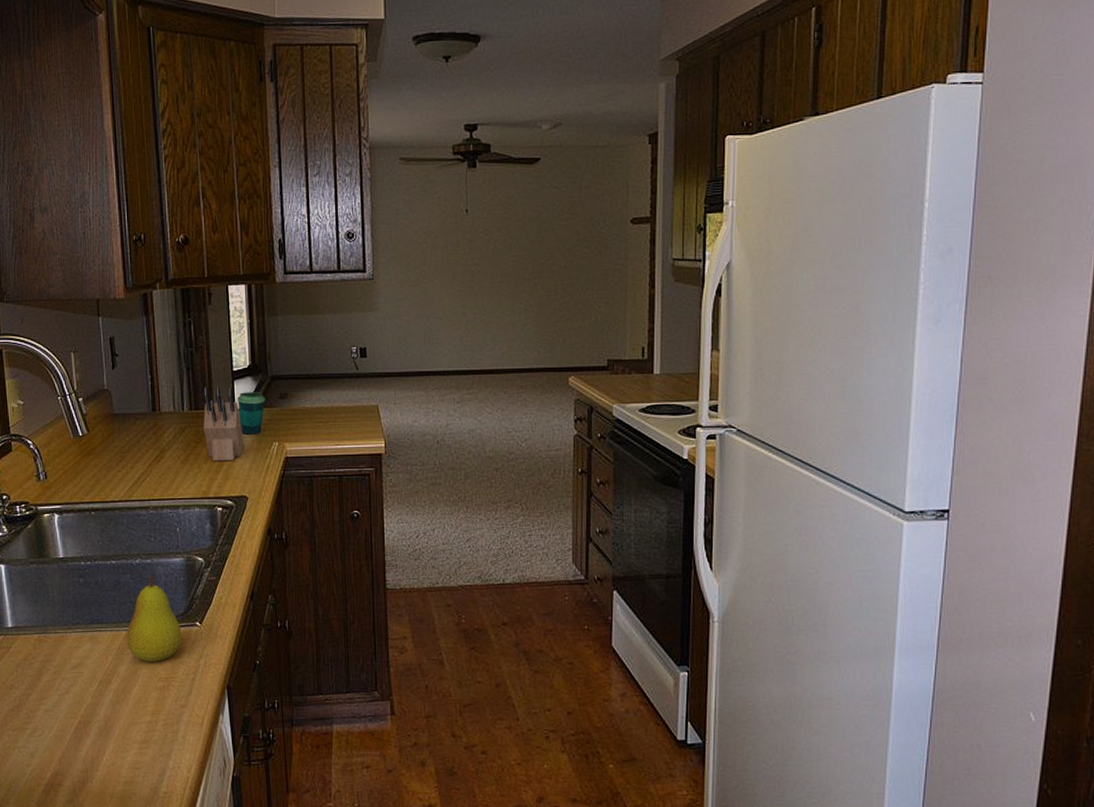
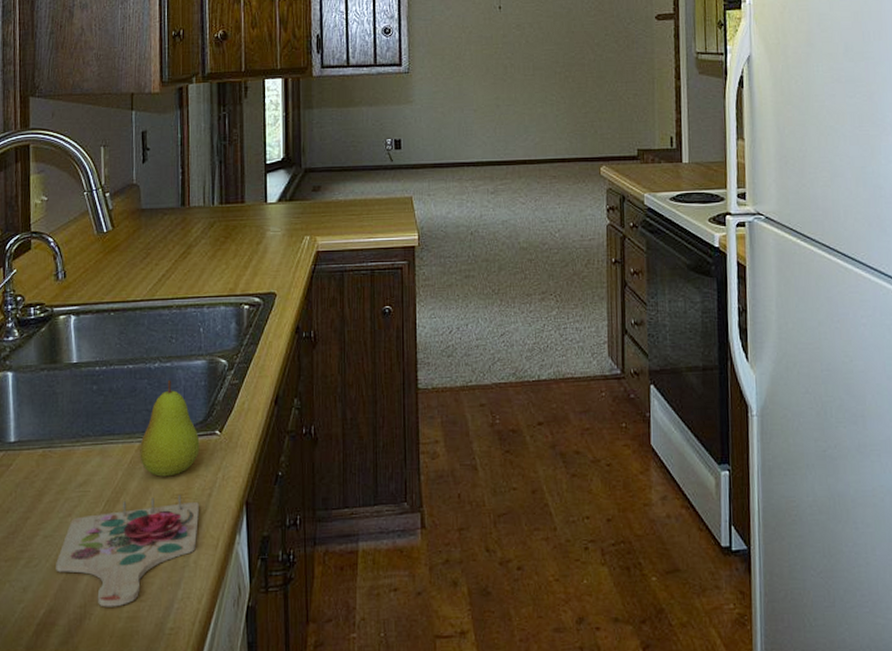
cutting board: none [58,678,185,773] -> present [56,494,199,607]
knife block: present [203,387,245,461] -> none [234,180,276,257]
cup: present [237,392,266,434] -> none [269,185,299,228]

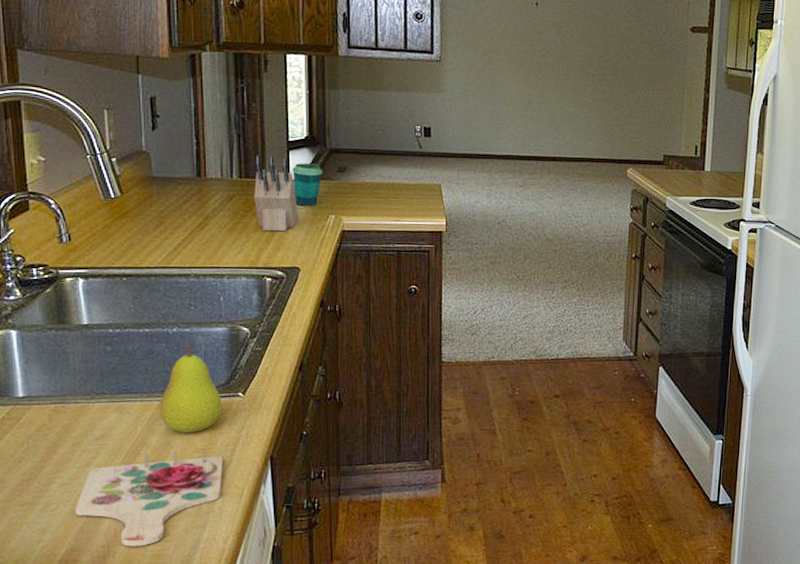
knife block: none [234,180,276,257] -> present [254,155,299,232]
cup: none [269,185,299,228] -> present [292,163,323,206]

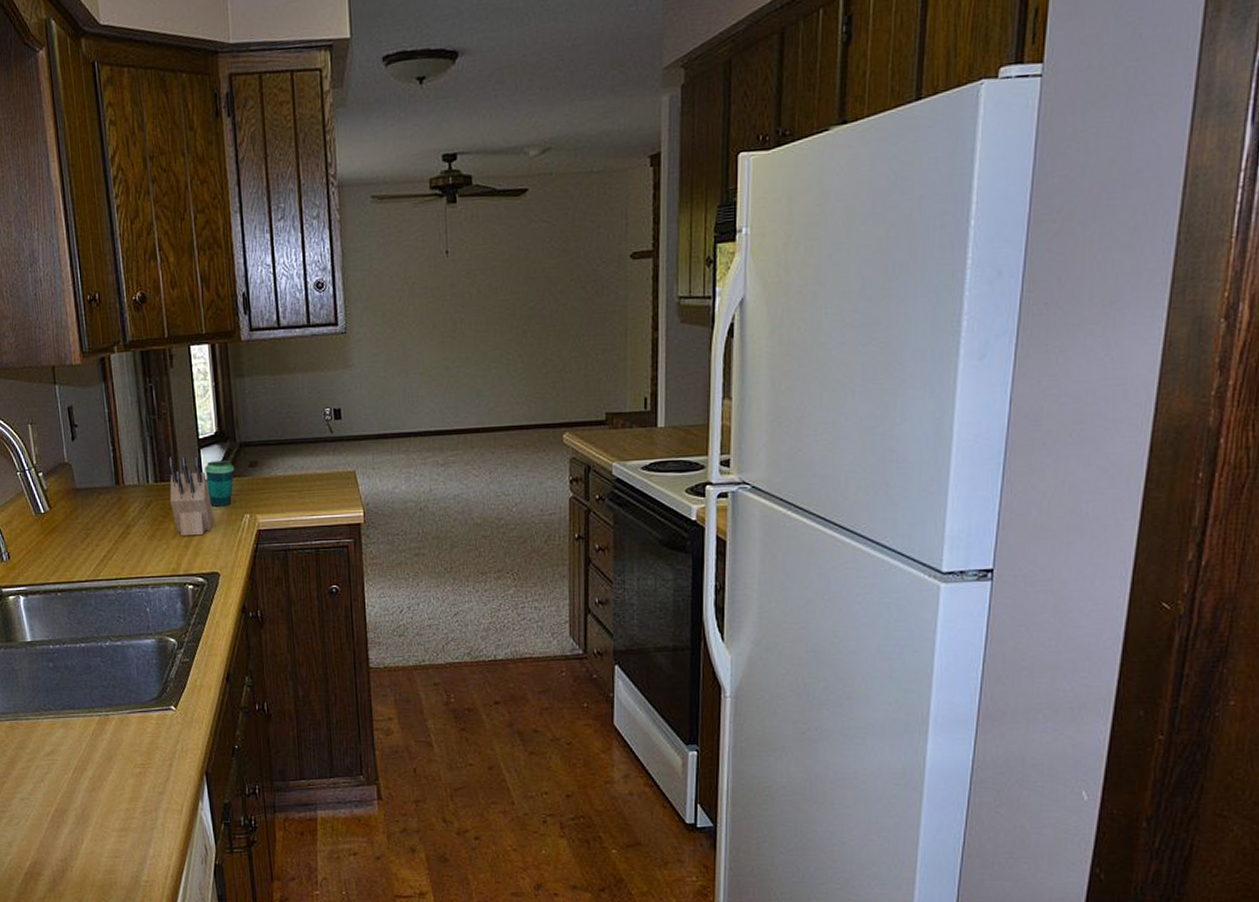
cutting board: present [75,449,223,547] -> none [35,764,163,862]
fruit: present [160,345,222,433] -> none [100,658,157,748]

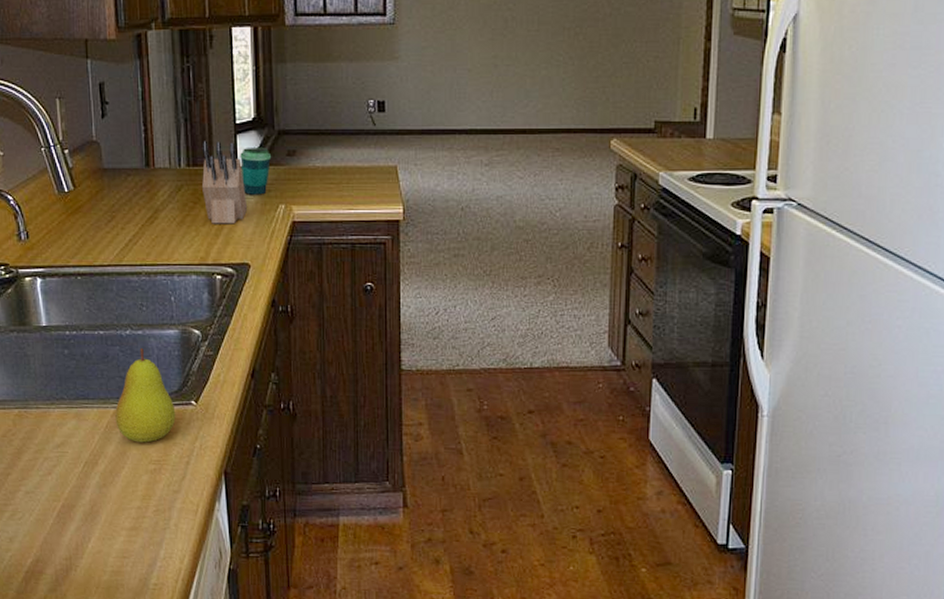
fruit: none [100,658,157,748] -> present [115,348,176,443]

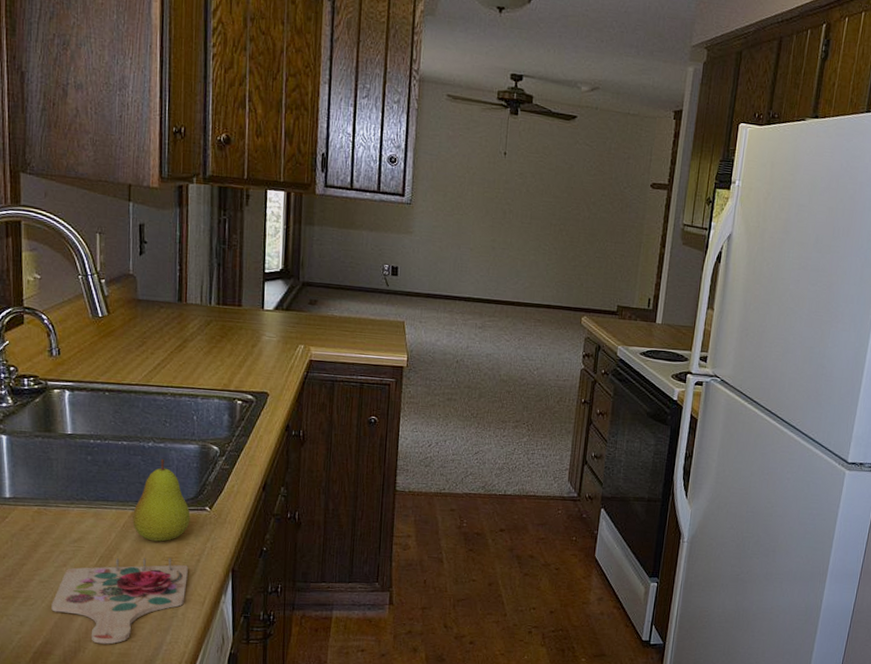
cutting board: none [39,460,178,561] -> present [51,557,188,645]
knife block: present [202,140,248,224] -> none [230,284,271,358]
cup: present [240,148,272,195] -> none [266,294,295,335]

